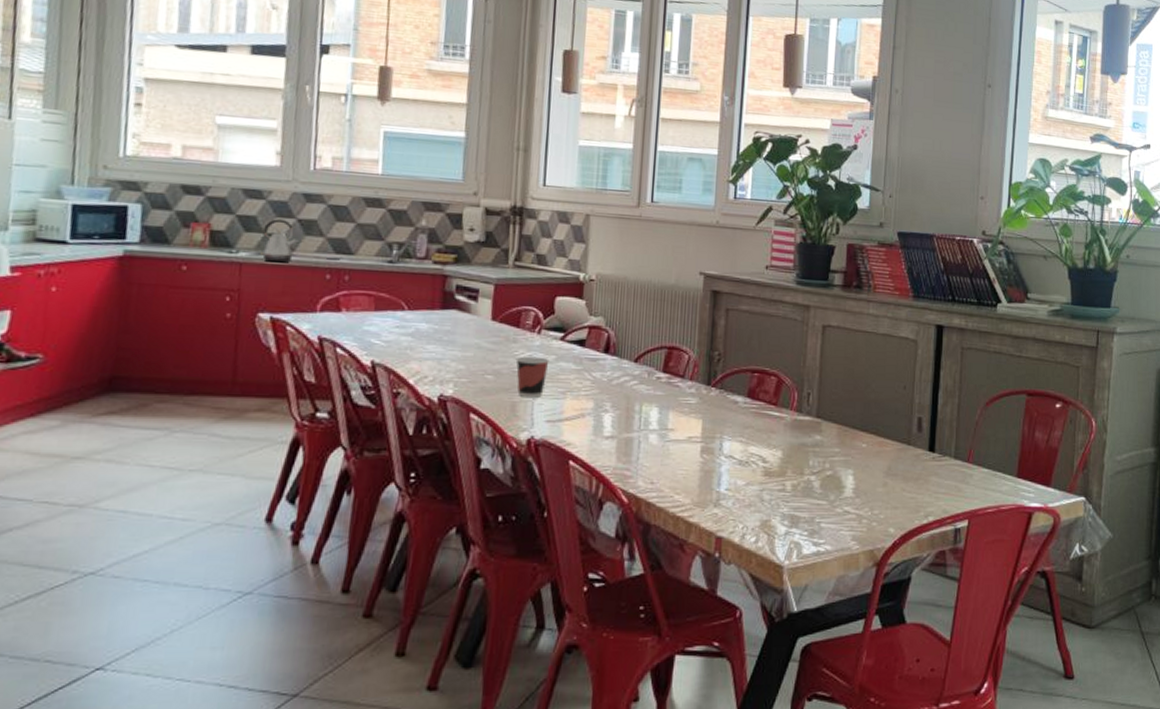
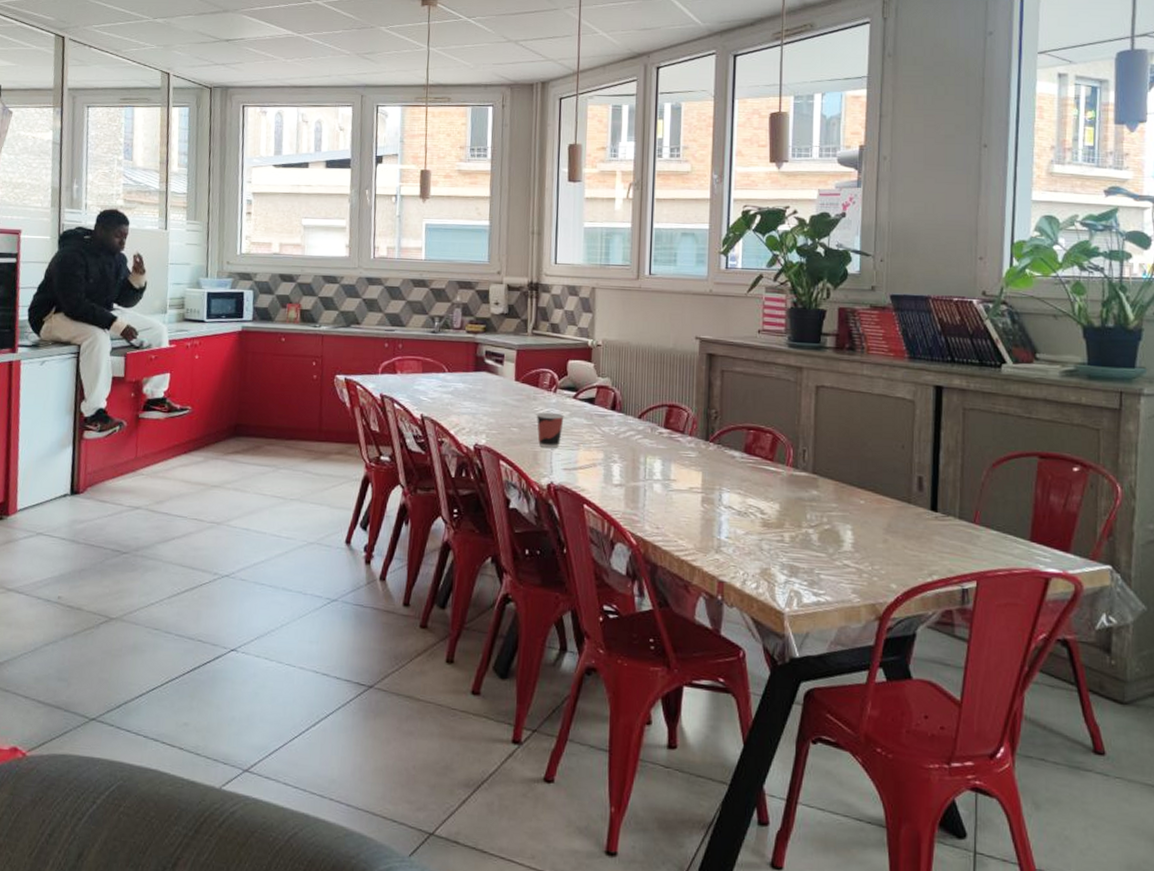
kettle: present [260,219,298,263] -> none [336,299,364,335]

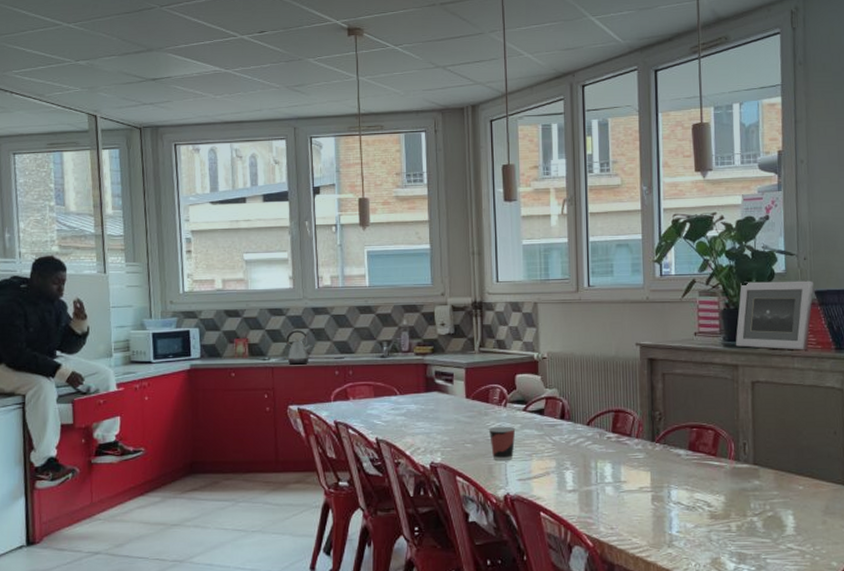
kettle: none [336,299,364,335] -> present [286,330,312,365]
picture frame: none [801,280,889,357] -> present [735,280,813,350]

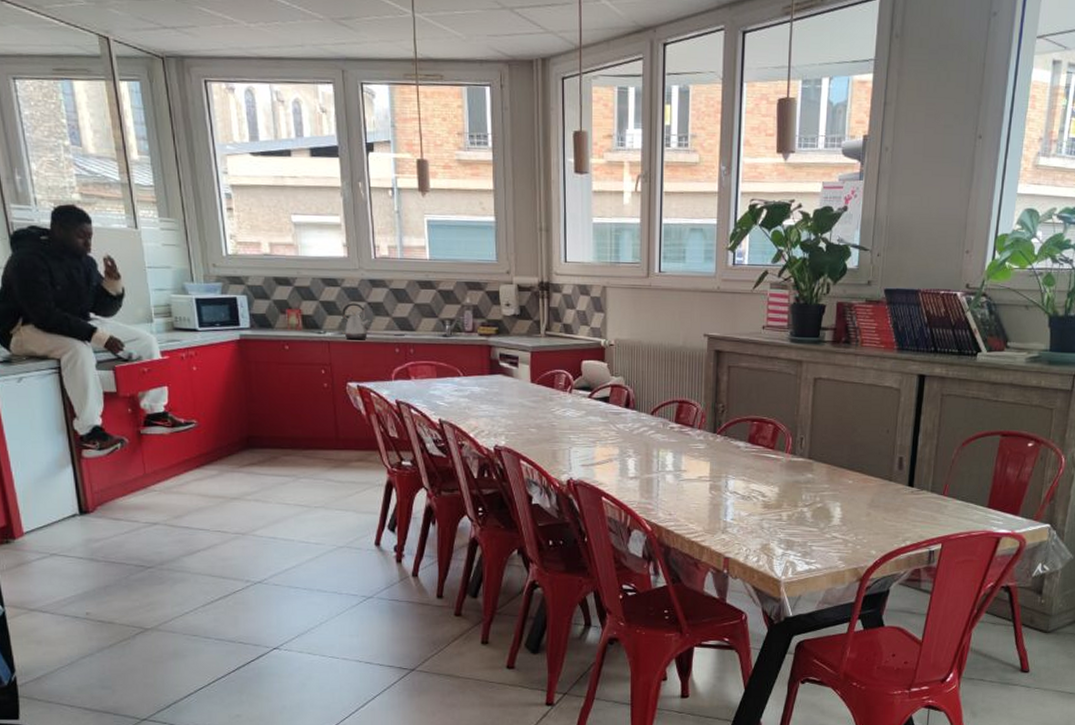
cup: present [488,426,516,460] -> none [553,412,580,446]
picture frame: present [735,280,813,350] -> none [801,276,884,349]

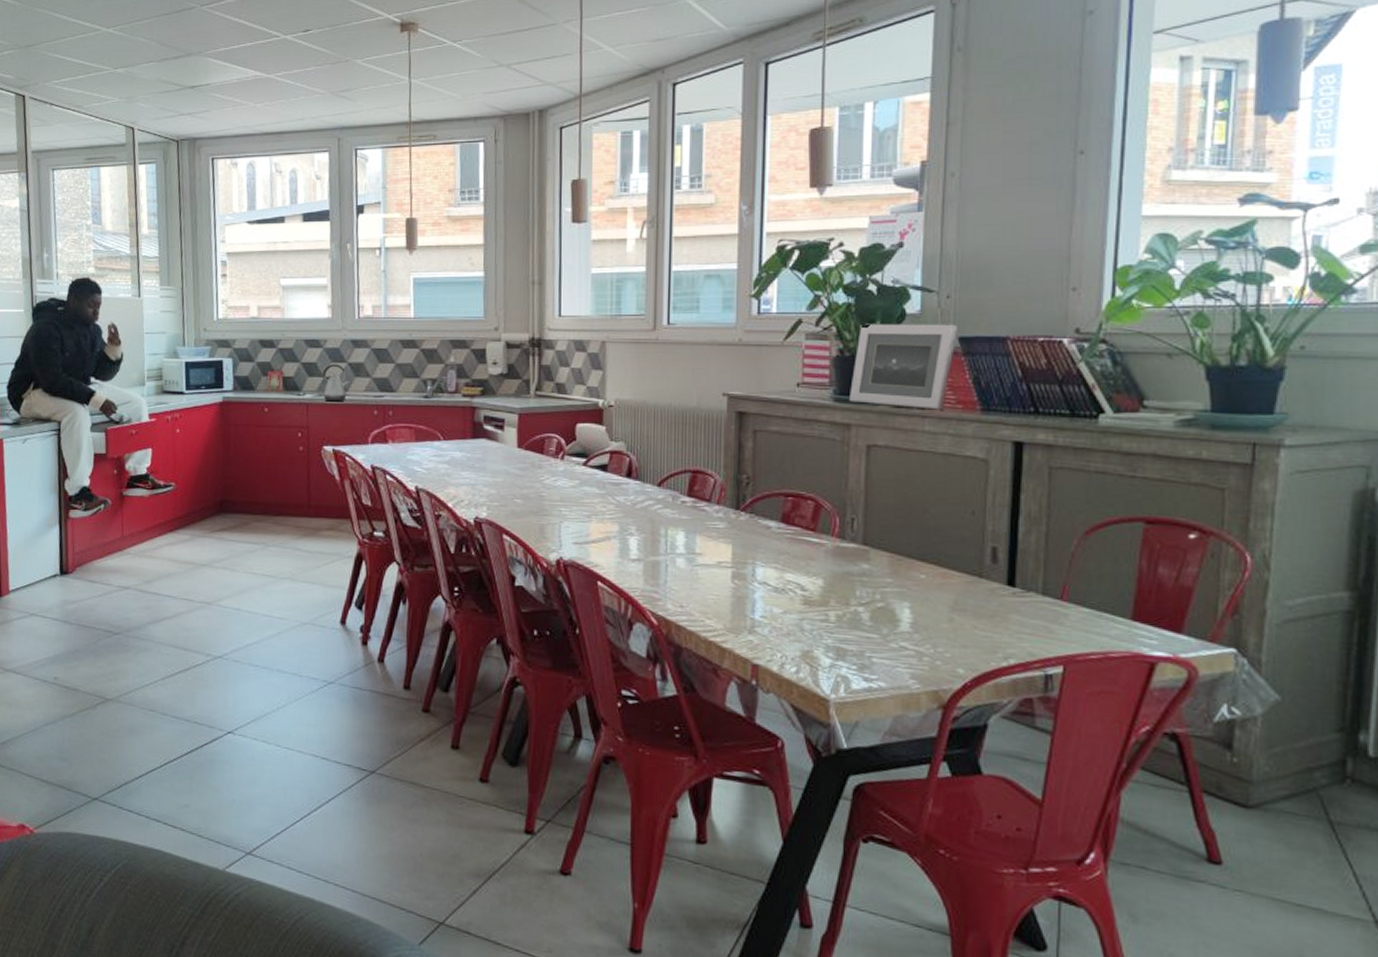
picture frame: none [801,276,884,349] -> present [848,323,957,410]

